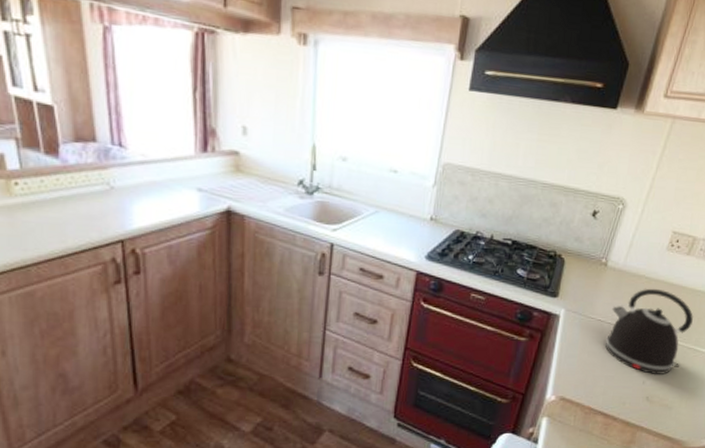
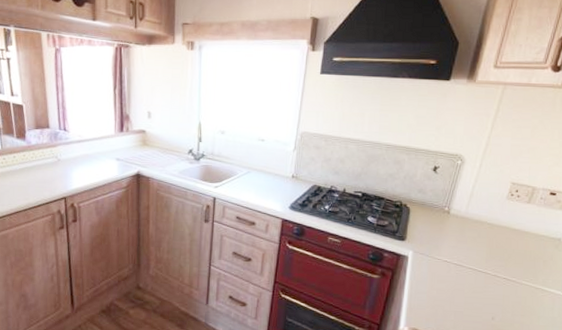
kettle: present [605,288,693,375] -> none [453,233,538,312]

